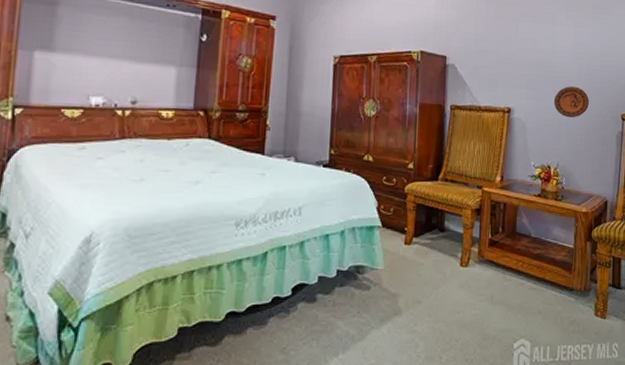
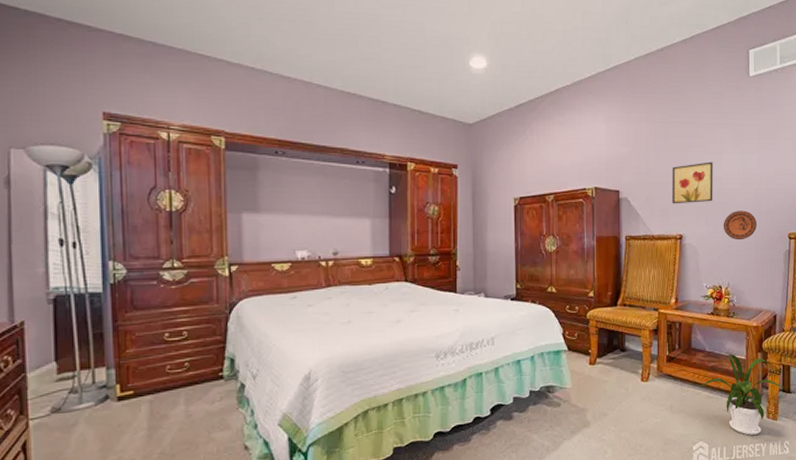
wall art: none [501,33,545,75] -> present [672,162,713,204]
house plant: none [522,239,614,334] -> present [698,352,785,435]

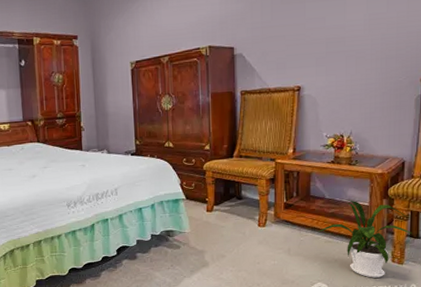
wall art: present [672,162,713,204] -> none [290,10,335,57]
decorative plate: present [723,210,757,240] -> none [345,57,384,88]

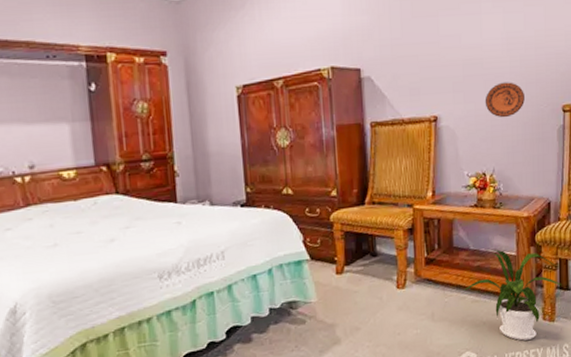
decorative plate: none [345,57,384,88] -> present [485,82,525,118]

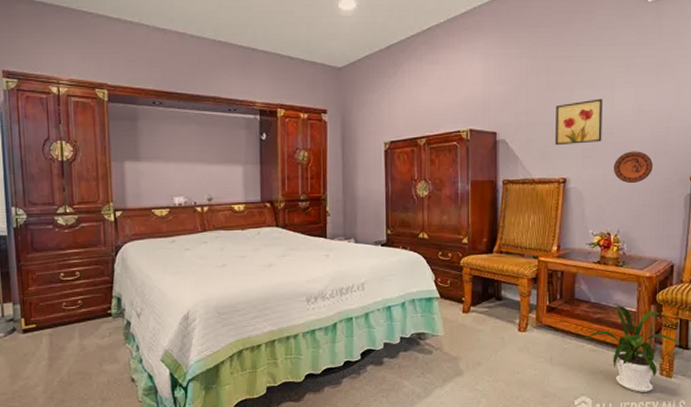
wall art: none [422,26,472,81] -> present [555,98,603,146]

